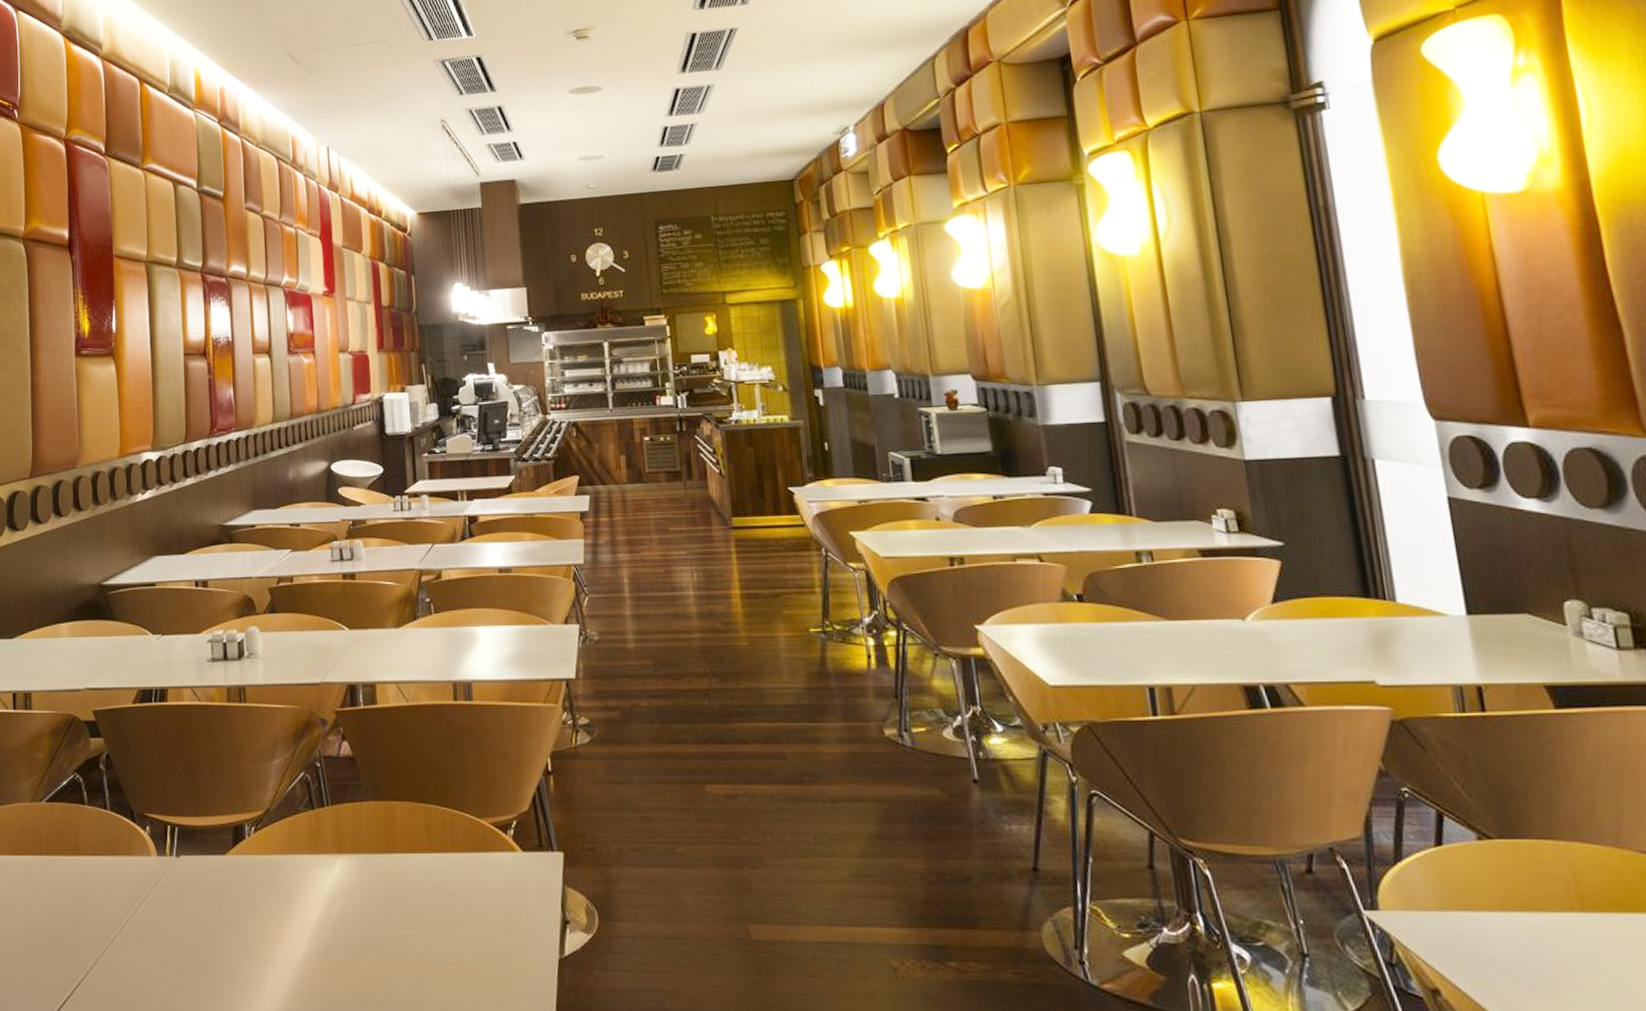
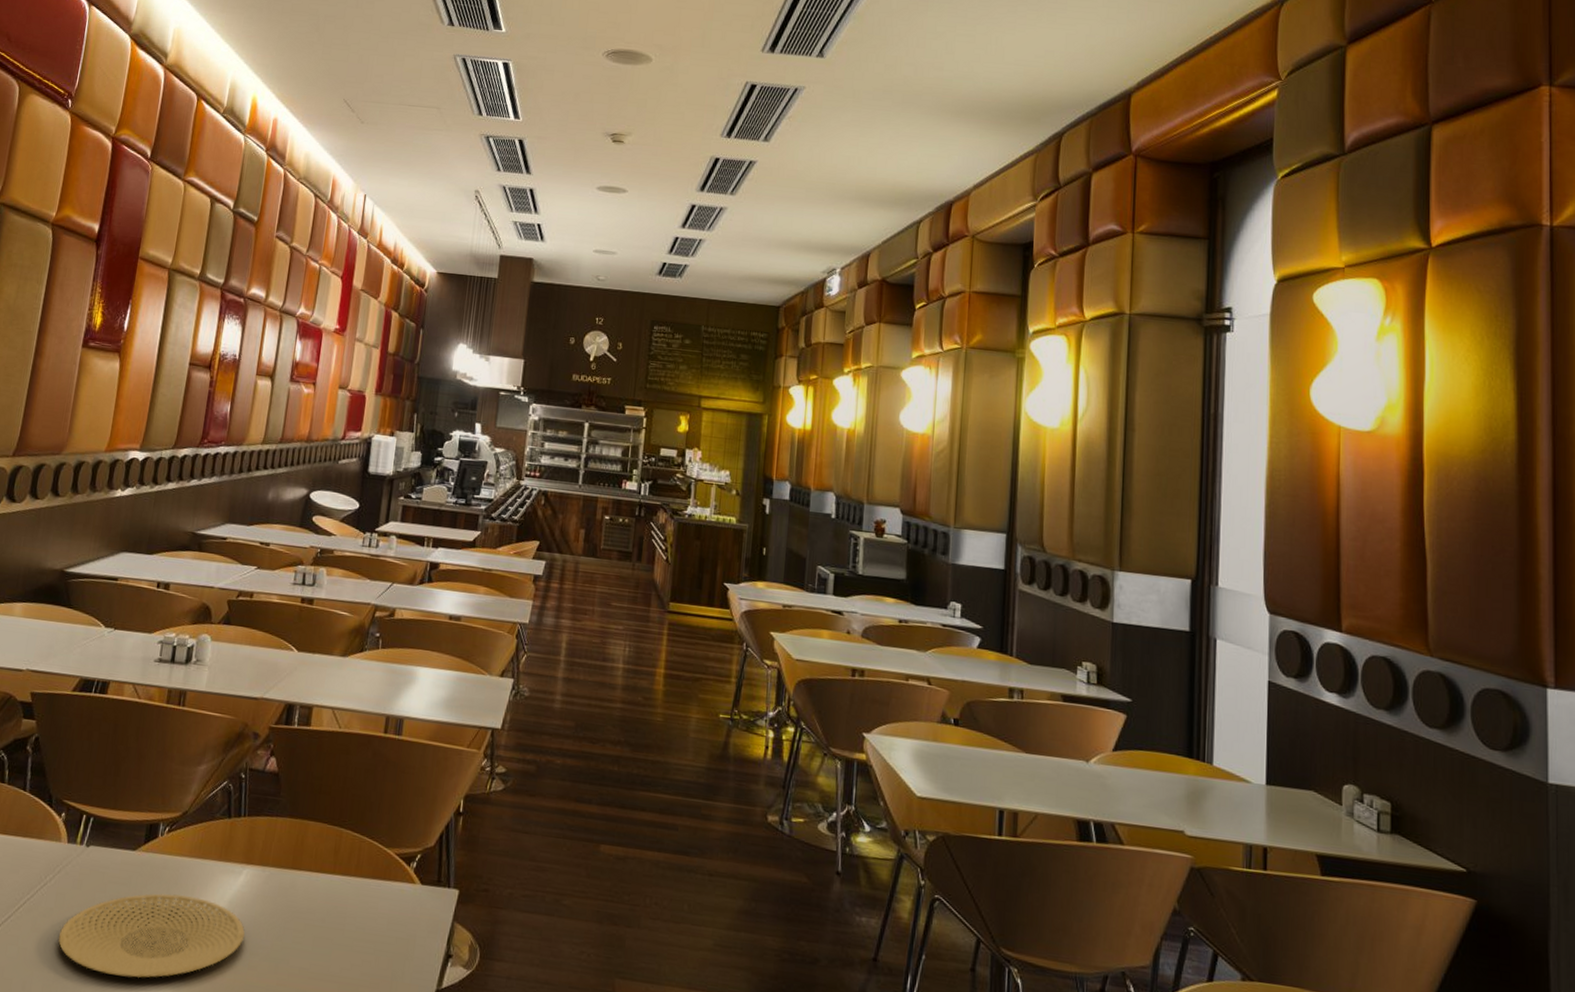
plate: none [166,893,351,983] -> present [58,893,245,979]

